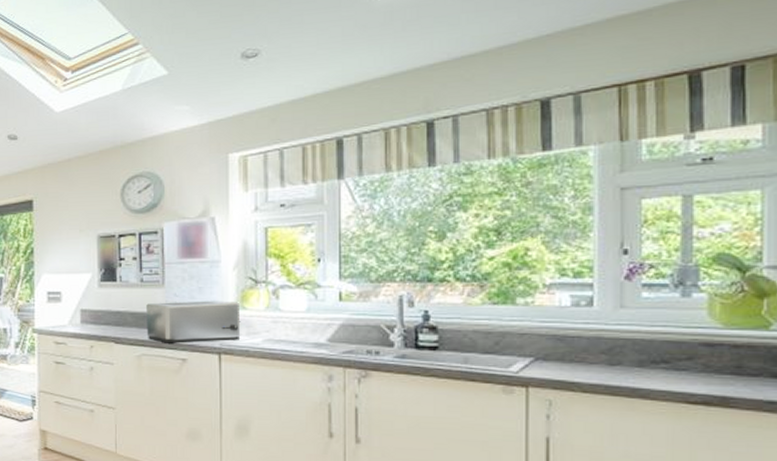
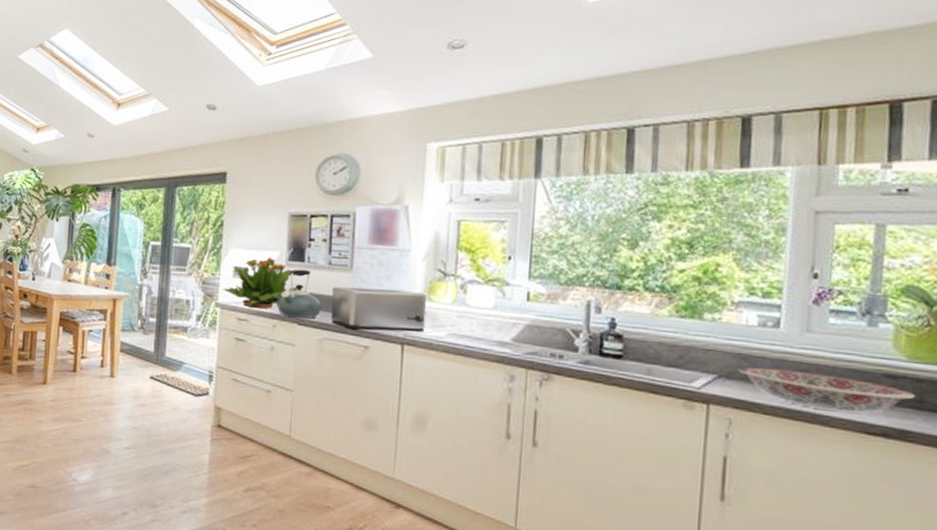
potted flower: none [38,279,113,331] -> present [223,257,299,309]
kettle: none [92,289,137,337] -> present [276,269,322,319]
ceramic bowl: none [554,346,734,384] -> present [738,366,916,414]

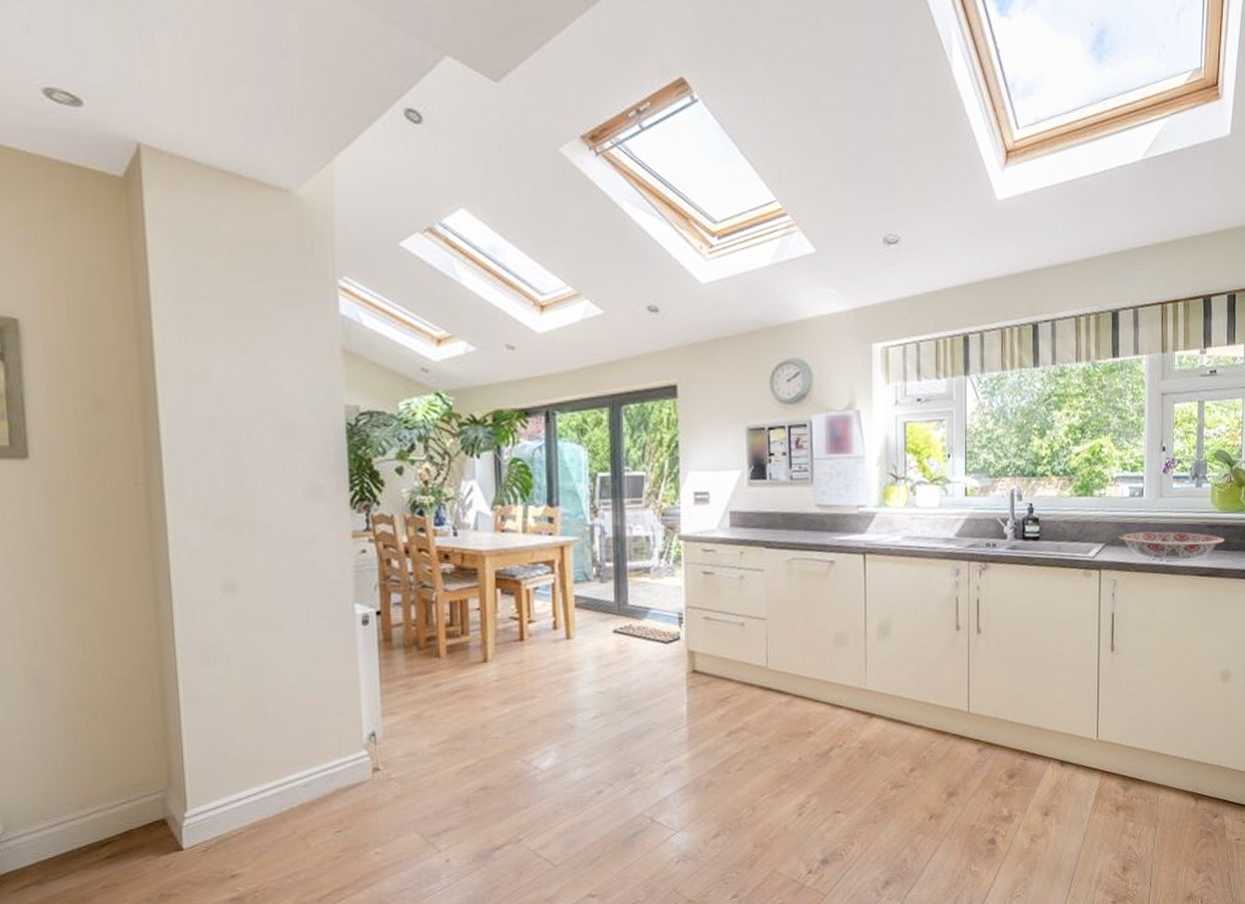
potted flower: present [223,257,299,309] -> none [685,477,763,537]
kettle: present [276,269,322,319] -> none [742,487,787,541]
toaster: present [330,287,427,332] -> none [796,498,883,545]

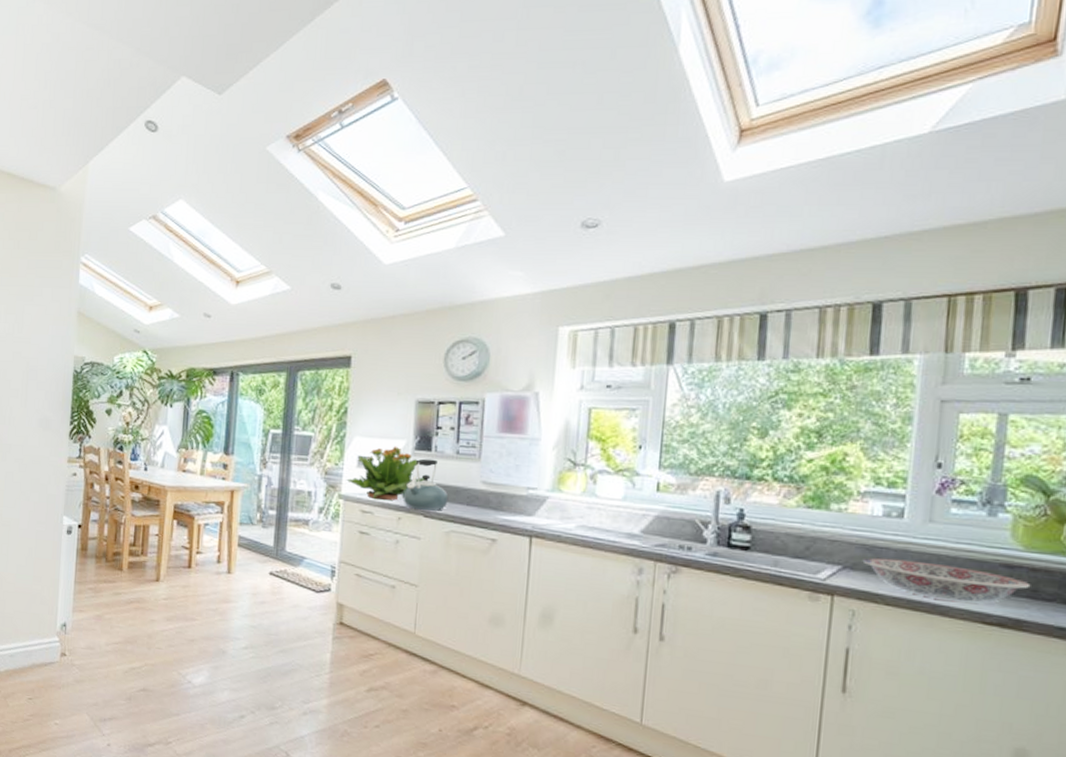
potted flower: none [685,477,763,537] -> present [346,446,425,500]
kettle: none [742,487,787,541] -> present [402,458,449,511]

